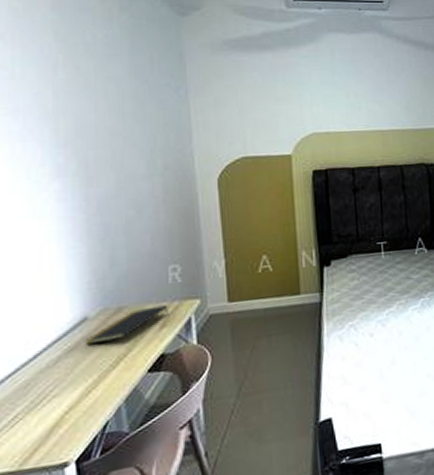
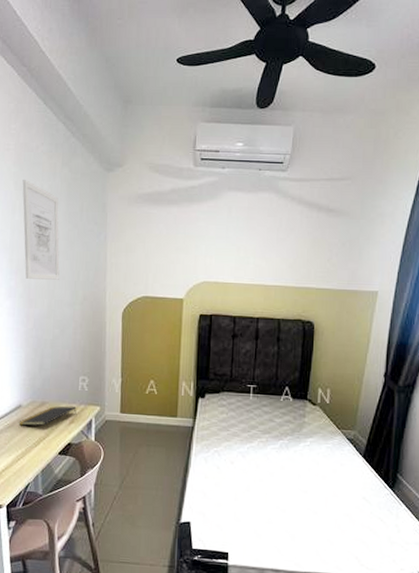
wall art: none [65,27,128,151] -> present [22,179,60,280]

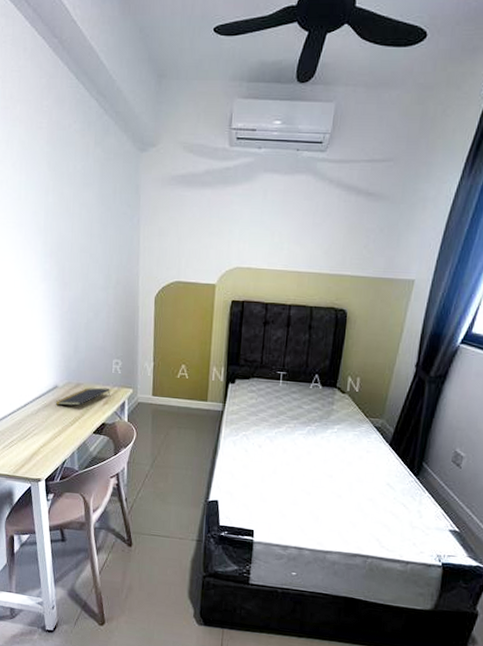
wall art: present [22,179,60,280] -> none [55,159,93,263]

